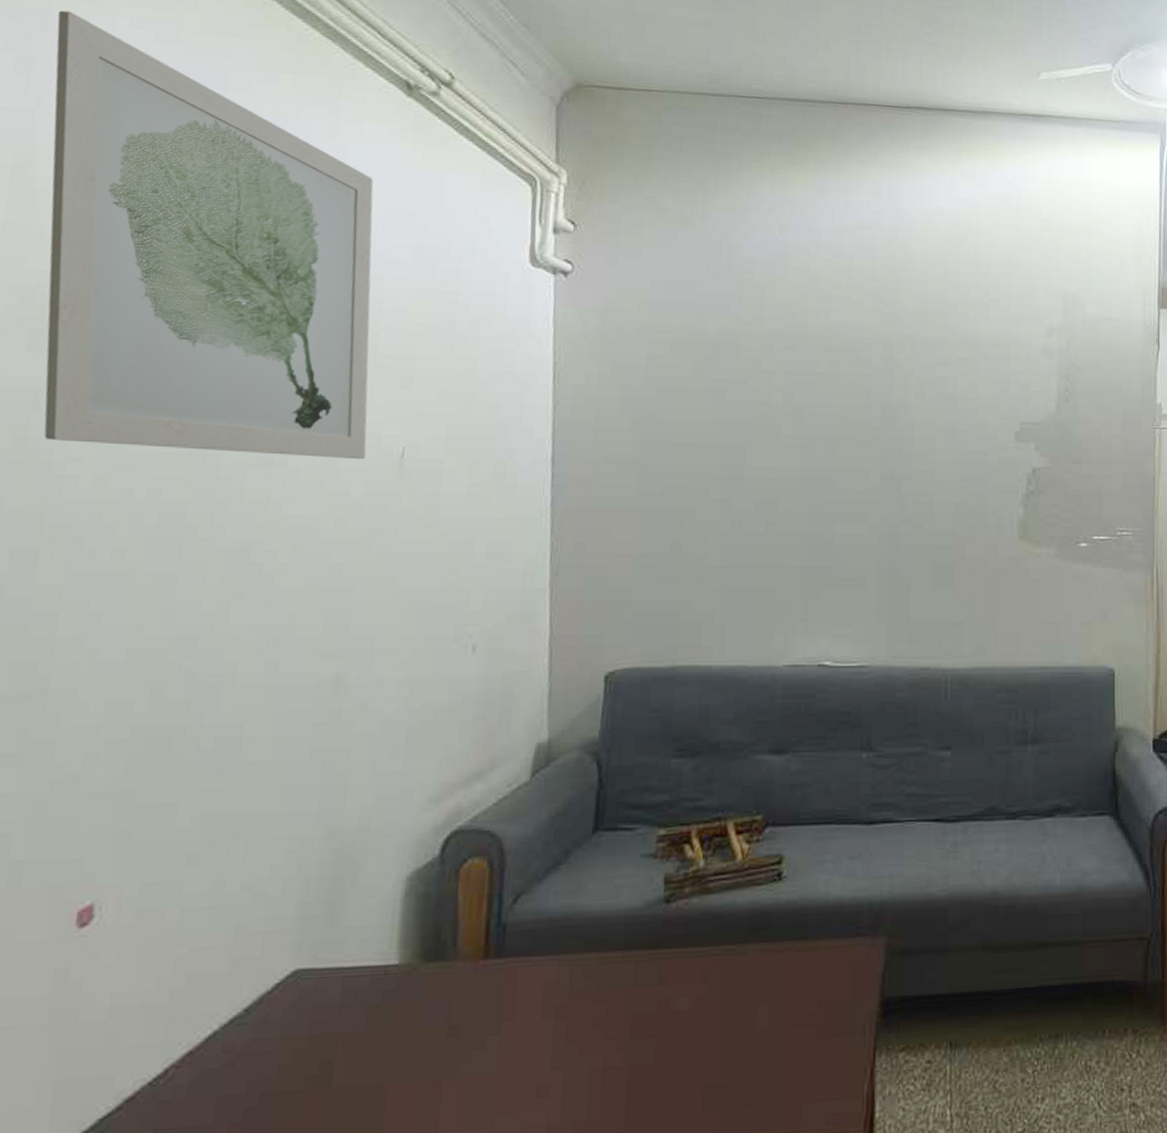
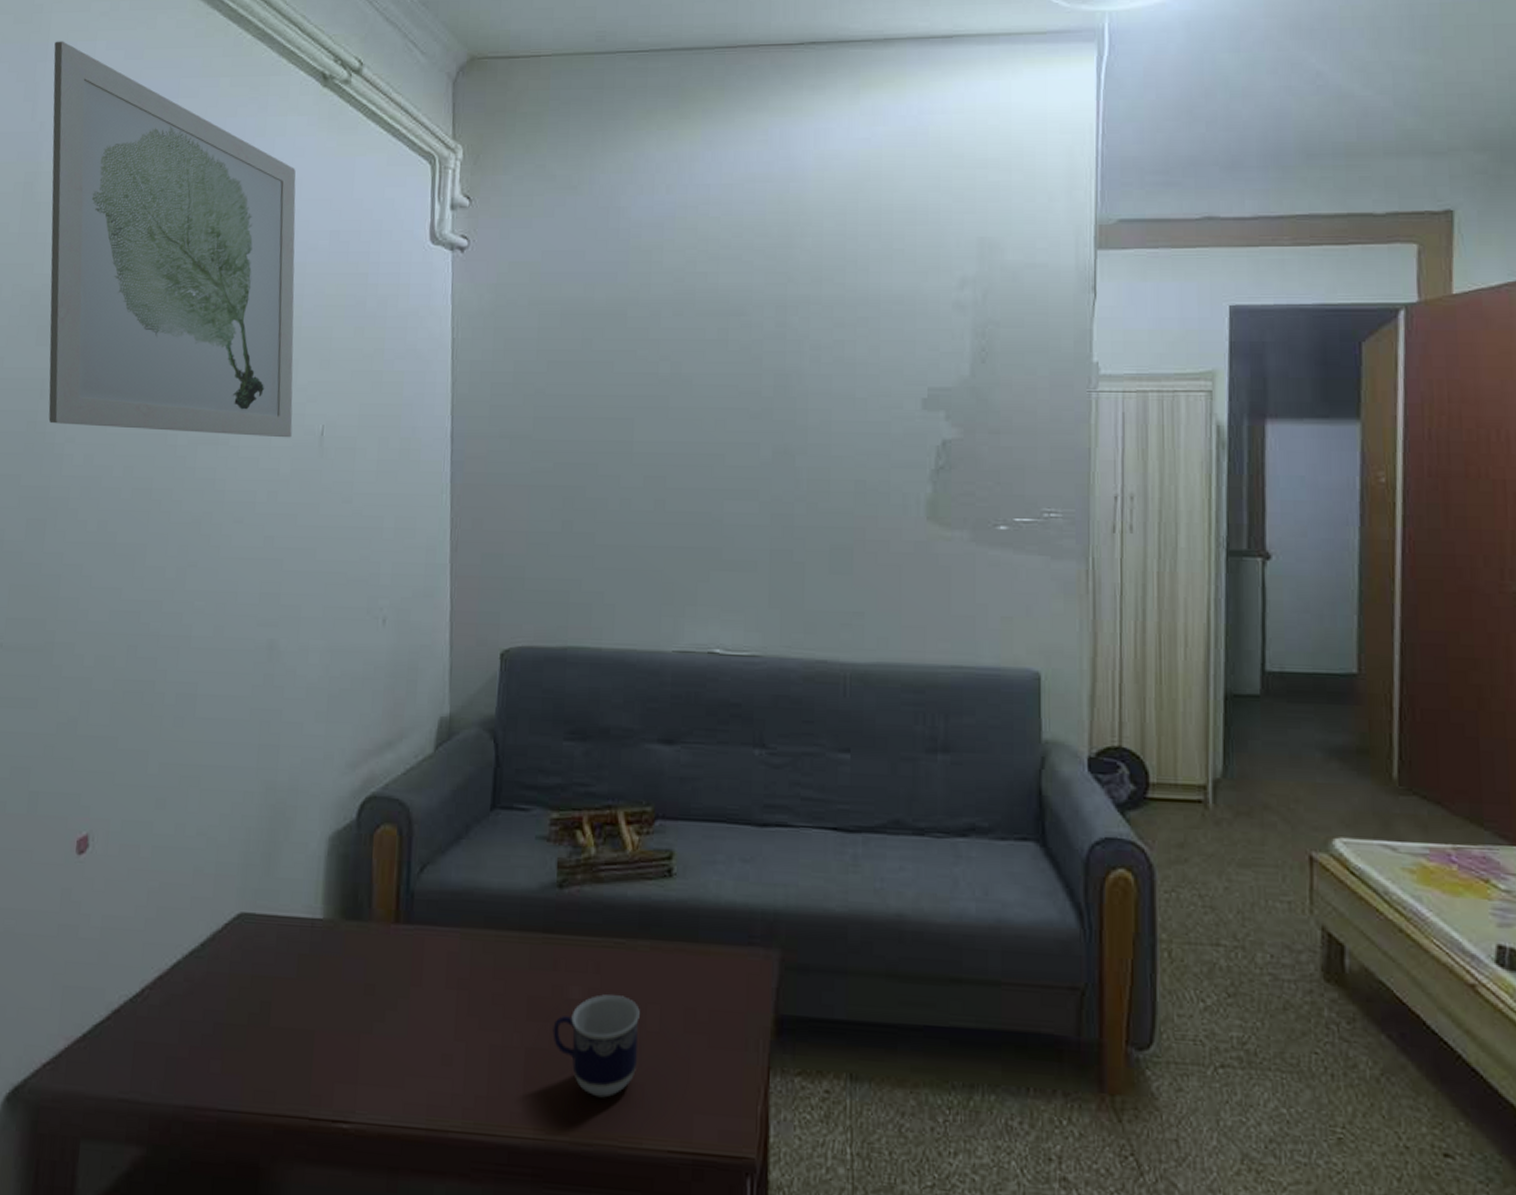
cup: none [658,1000,749,1103] -> present [552,994,640,1098]

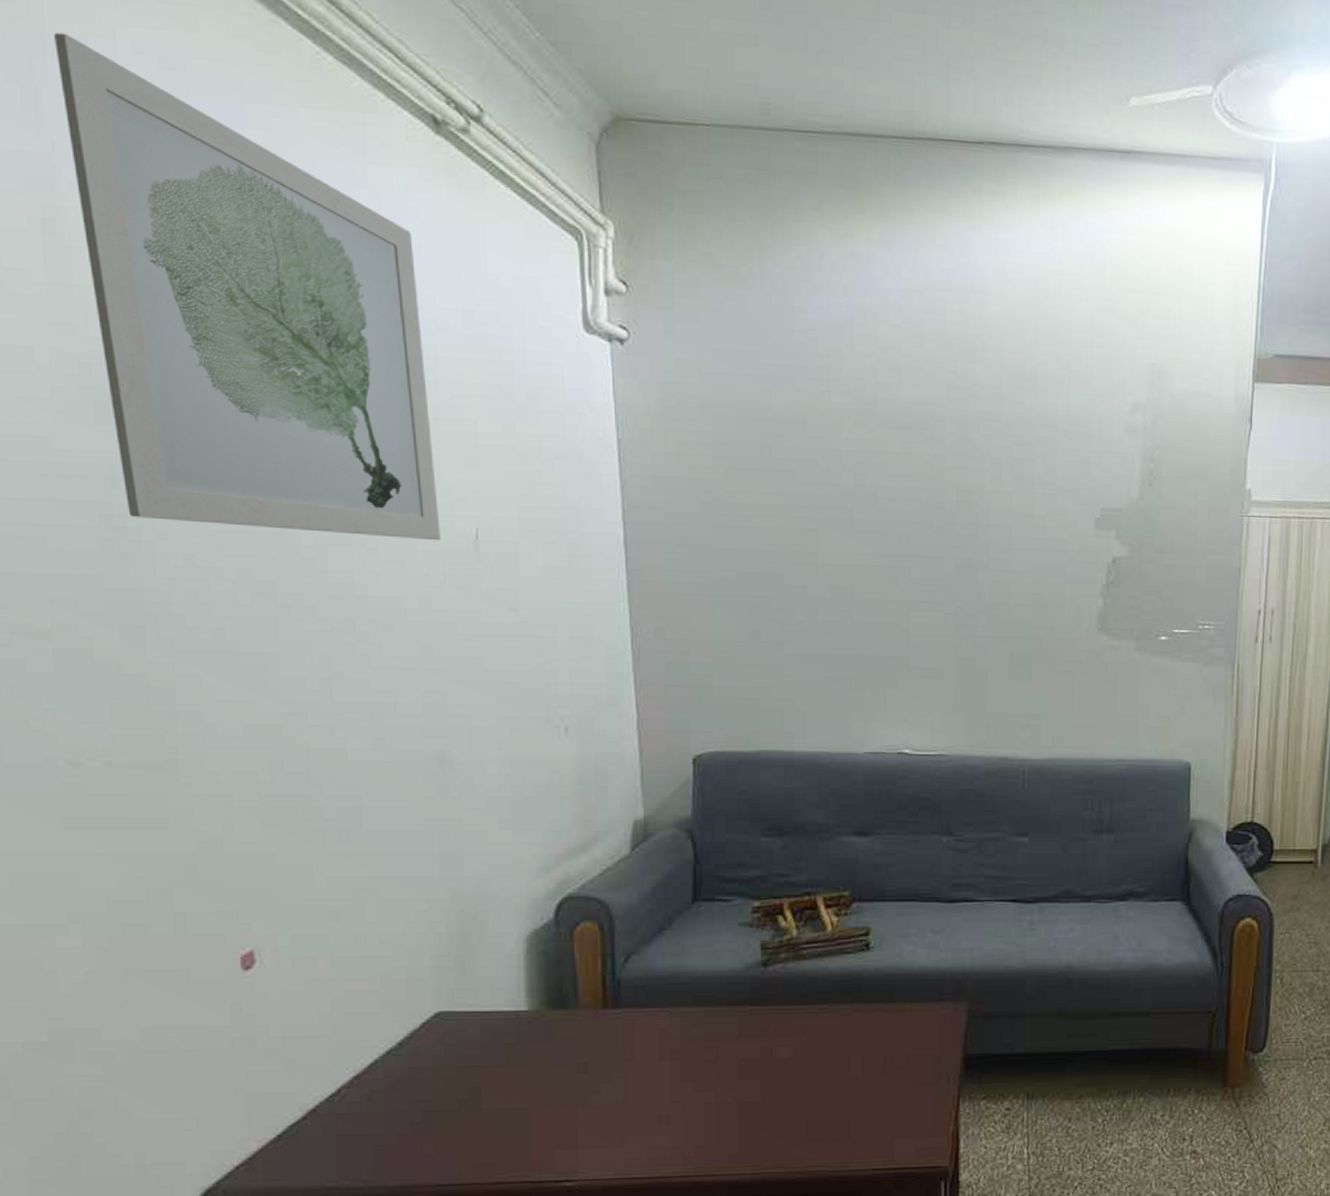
cup: present [552,994,640,1098] -> none [764,1052,844,1135]

